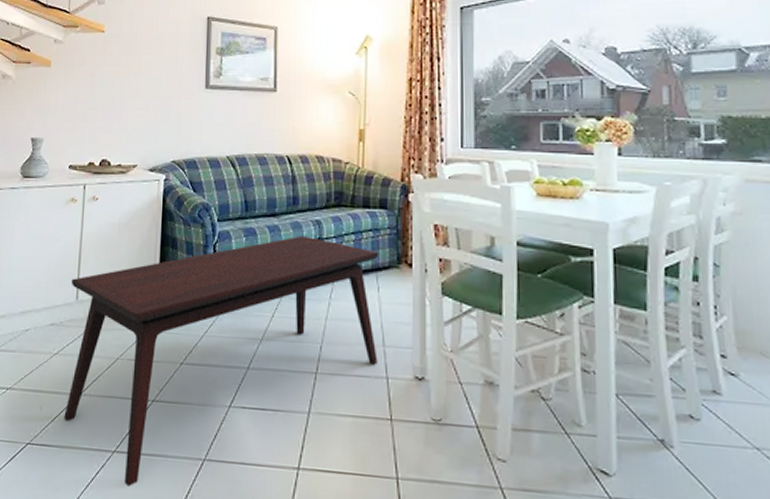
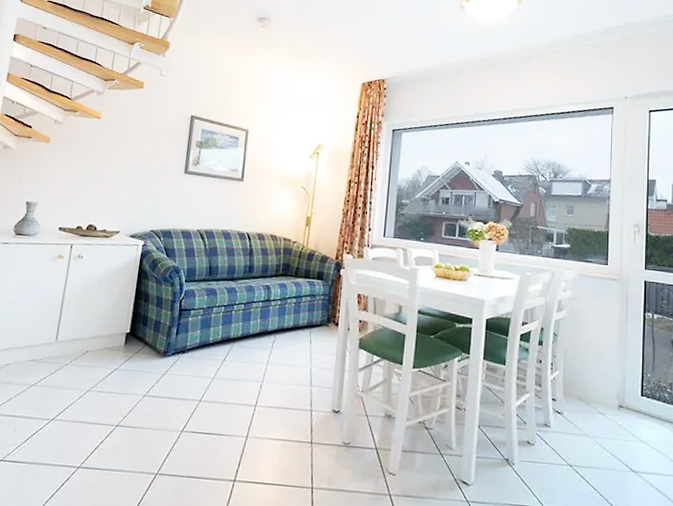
coffee table: present [64,235,379,487] -> none [36,297,314,496]

